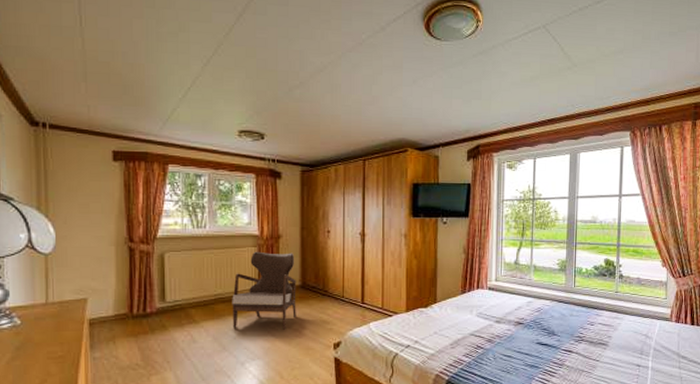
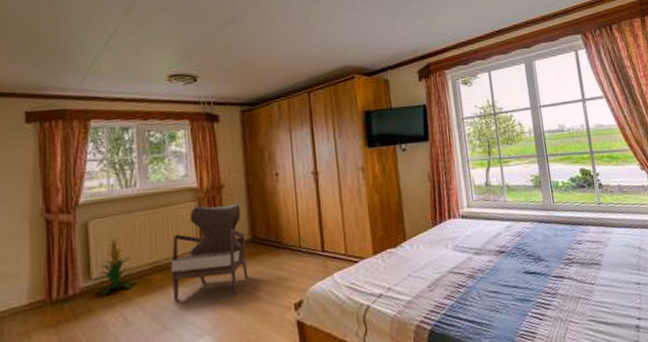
indoor plant: none [168,269,203,316] -> present [94,237,137,295]

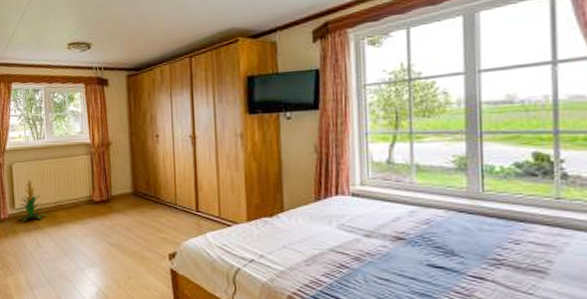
armchair: present [170,203,248,301] -> none [69,159,130,238]

